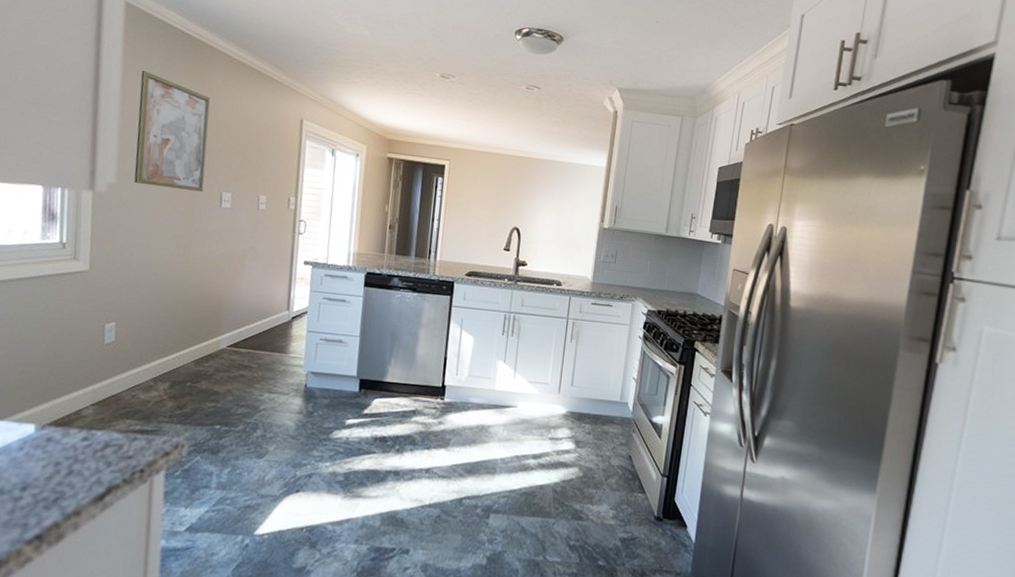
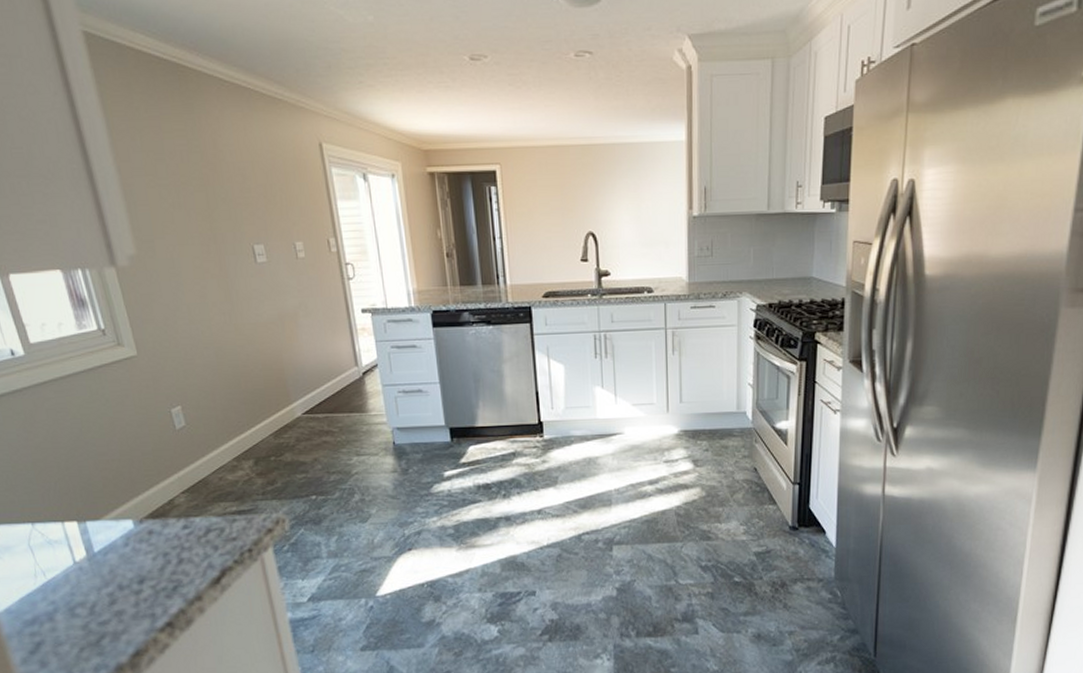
wall art: present [134,70,210,192] -> none [126,114,233,251]

